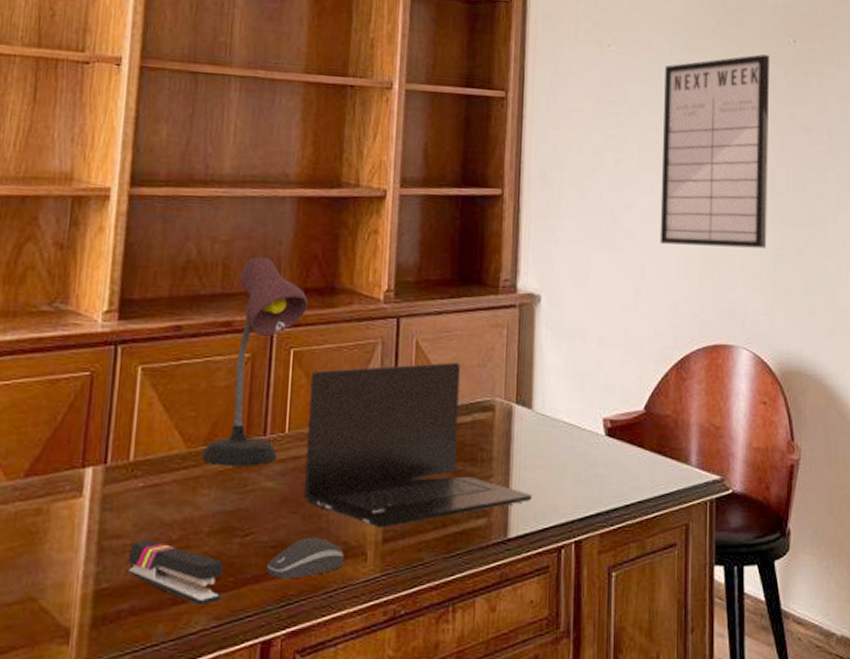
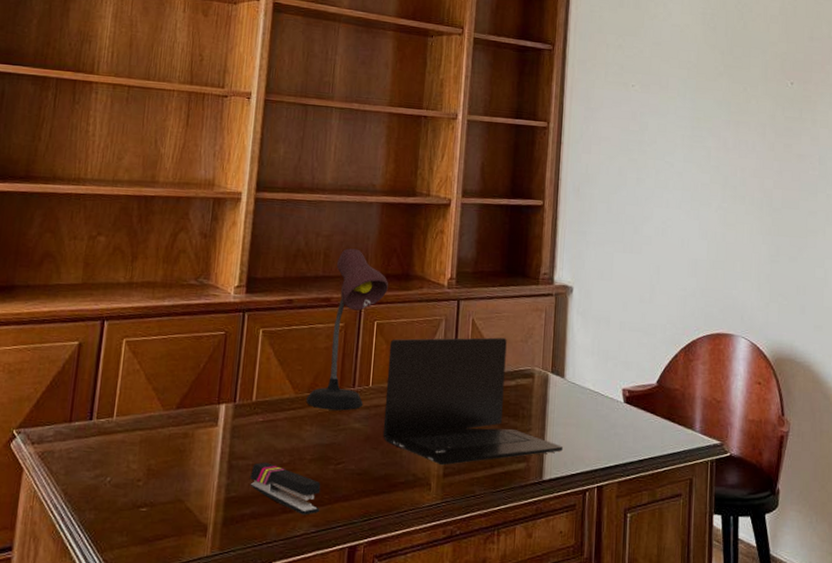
computer mouse: present [267,536,345,579] -> none [354,468,414,500]
writing board: present [660,54,769,248] -> none [672,94,769,255]

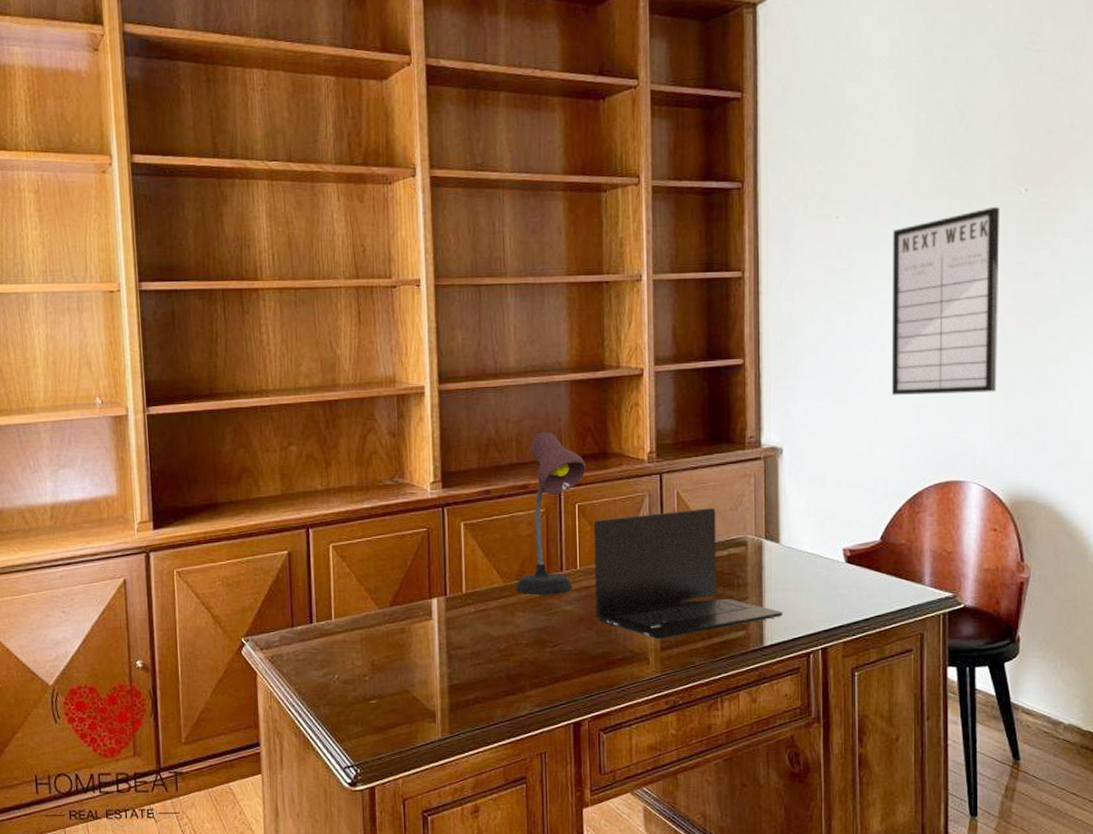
stapler: present [250,462,321,515] -> none [470,649,542,697]
writing board: none [672,94,769,255] -> present [891,207,999,395]

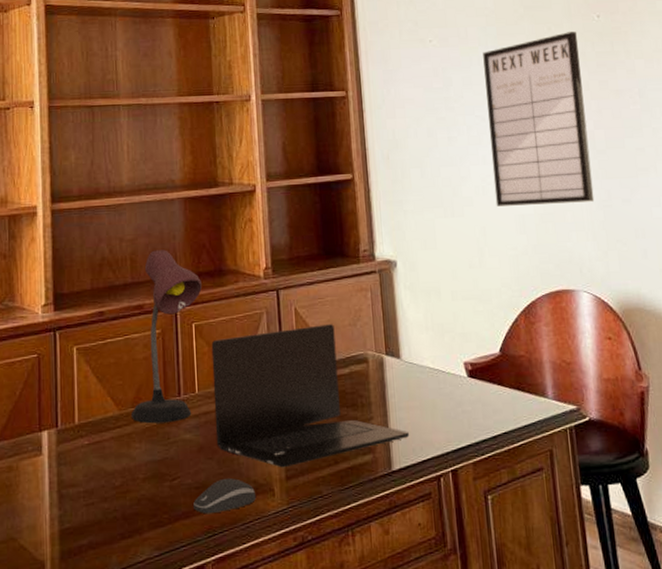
computer mouse: none [573,646,632,678] -> present [193,477,257,515]

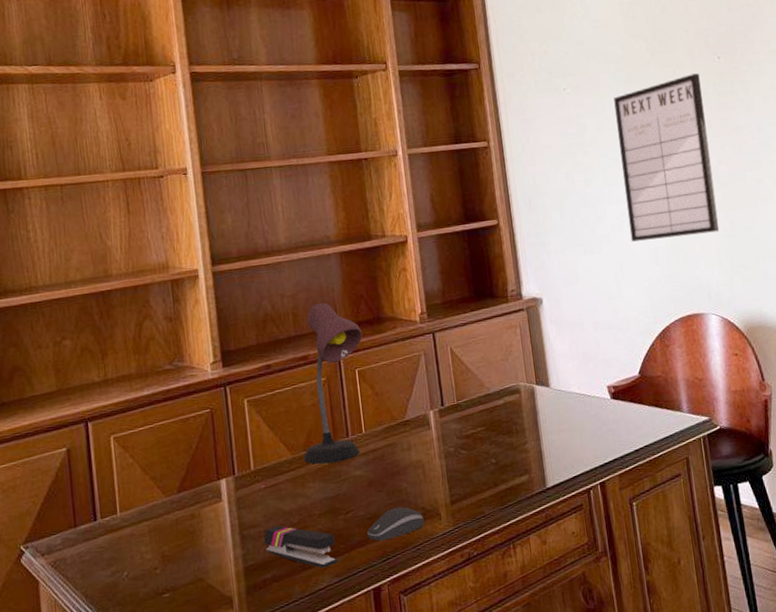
stapler: none [83,486,161,539] -> present [264,525,339,569]
laptop: present [211,324,410,468] -> none [374,360,561,494]

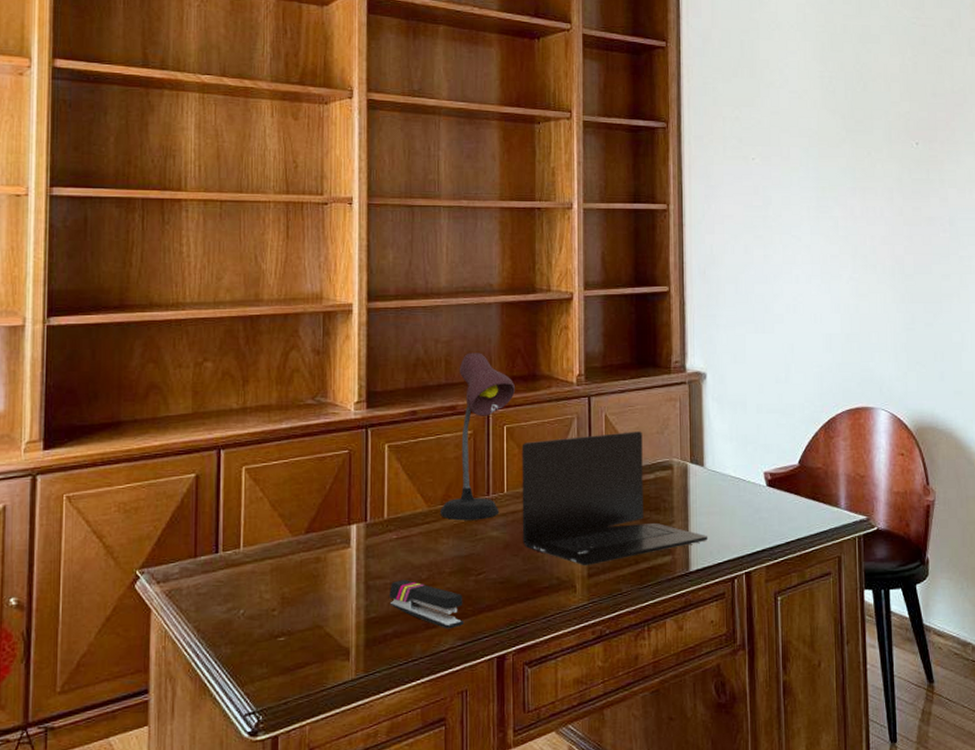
computer mouse: present [367,507,425,542] -> none [497,574,559,608]
laptop: none [374,360,561,494] -> present [522,431,709,566]
writing board: present [614,73,720,242] -> none [803,157,899,325]

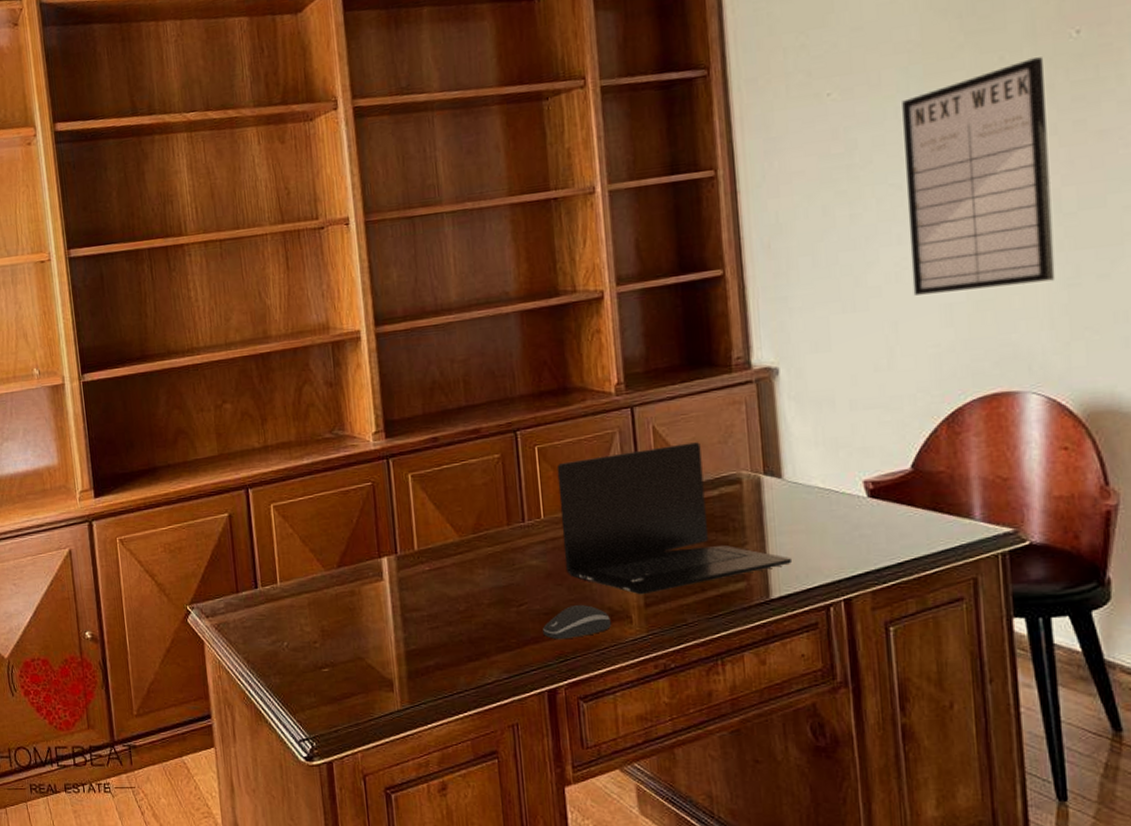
stapler: present [389,579,465,629] -> none [427,611,509,662]
desk lamp: present [440,353,515,521] -> none [473,369,544,550]
computer mouse: none [497,574,559,608] -> present [543,604,612,640]
writing board: none [803,157,899,325] -> present [902,57,1055,296]

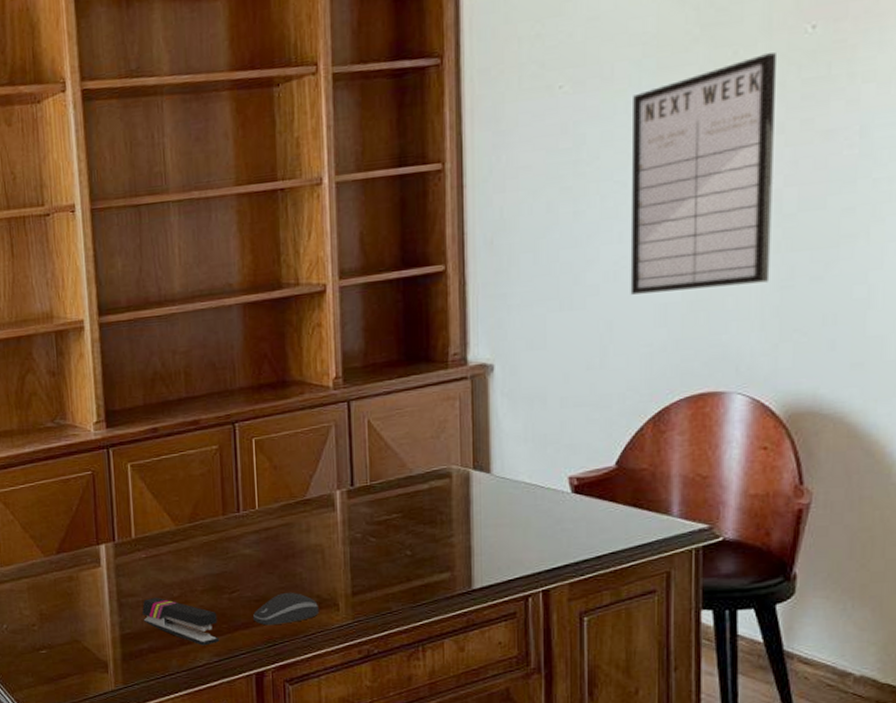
stapler: none [427,611,509,662] -> present [142,597,220,646]
laptop: present [556,442,793,595] -> none [273,437,496,584]

